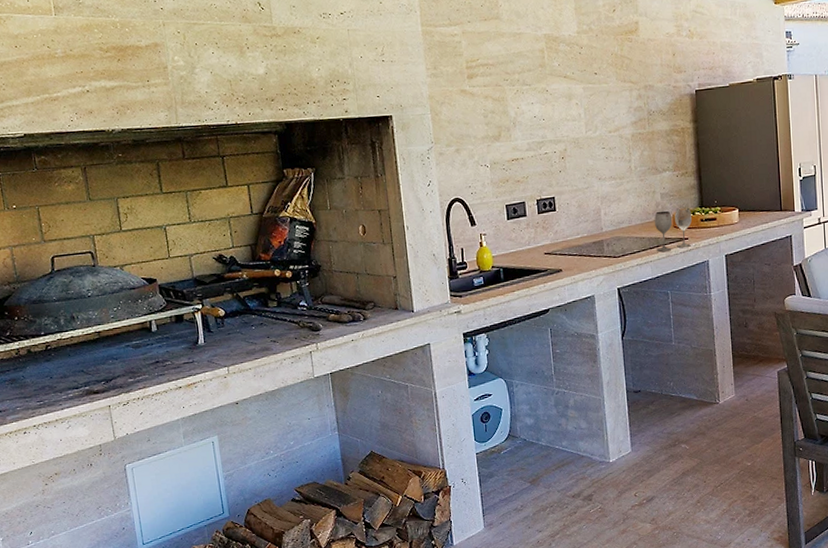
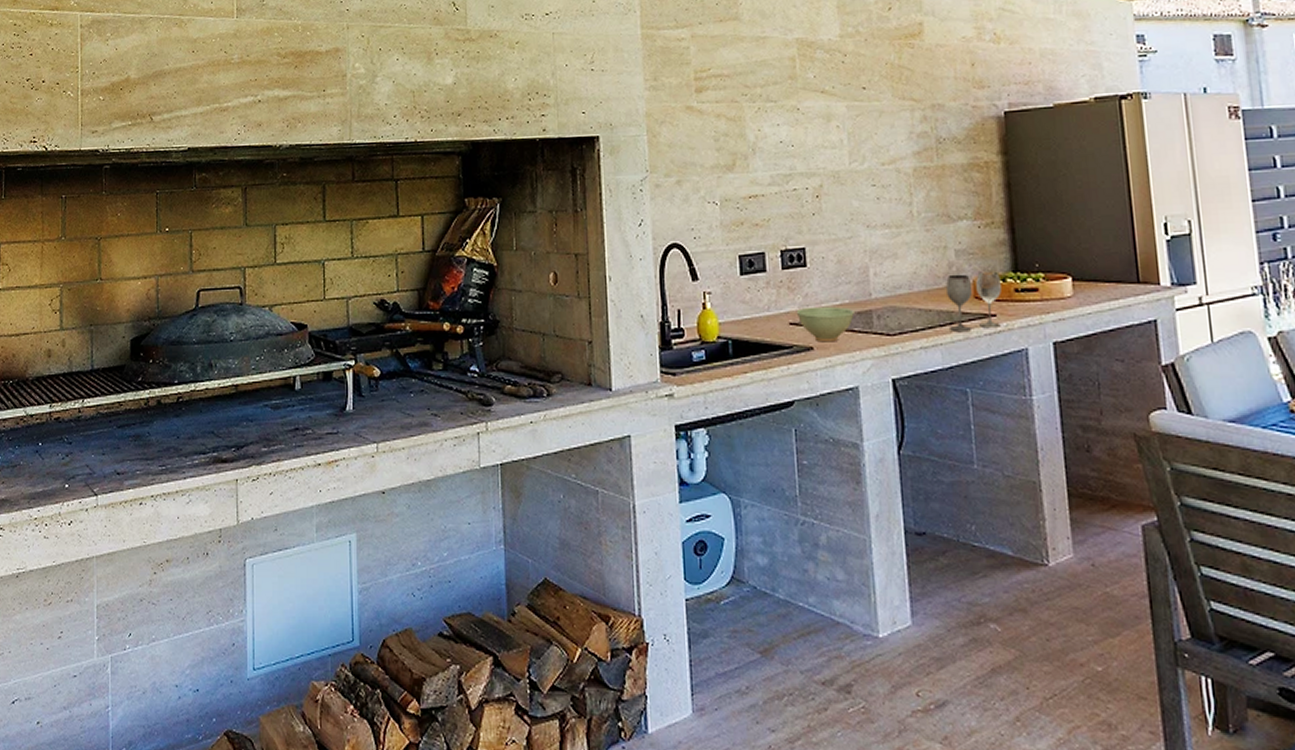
bowl: none [549,239,591,266] -> present [796,306,855,343]

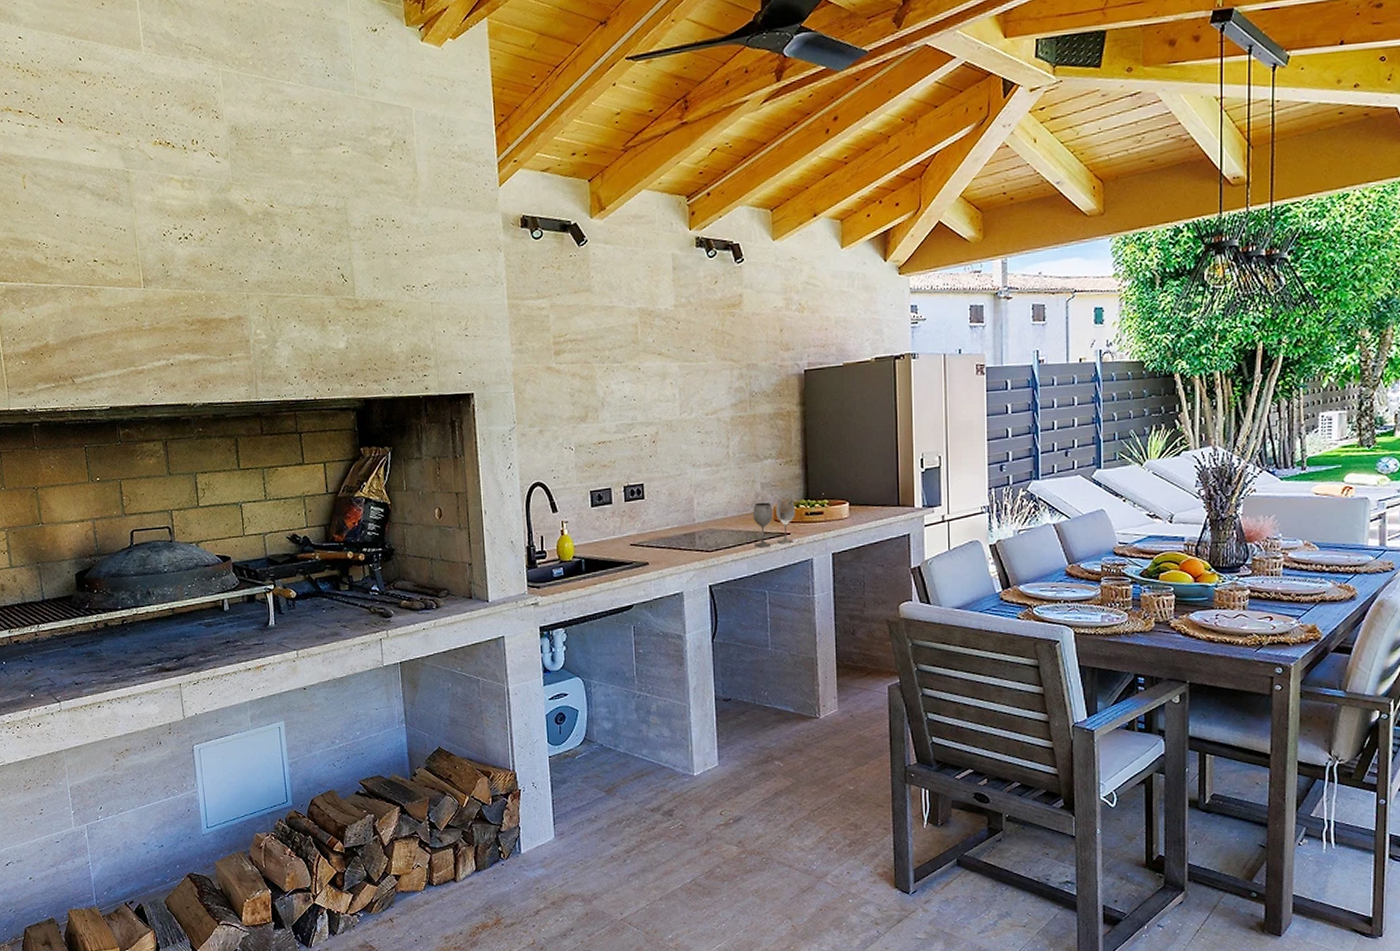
bowl: present [796,306,855,343] -> none [635,530,681,559]

